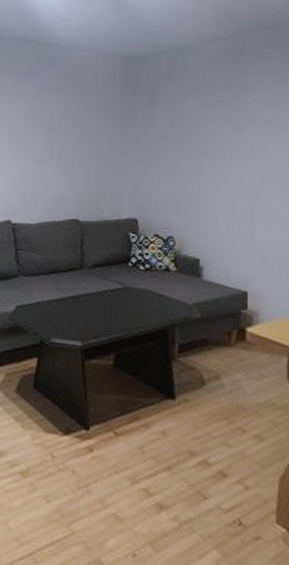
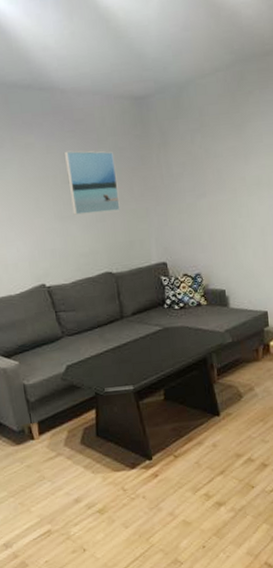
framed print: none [50,100,100,162] -> present [65,150,120,215]

